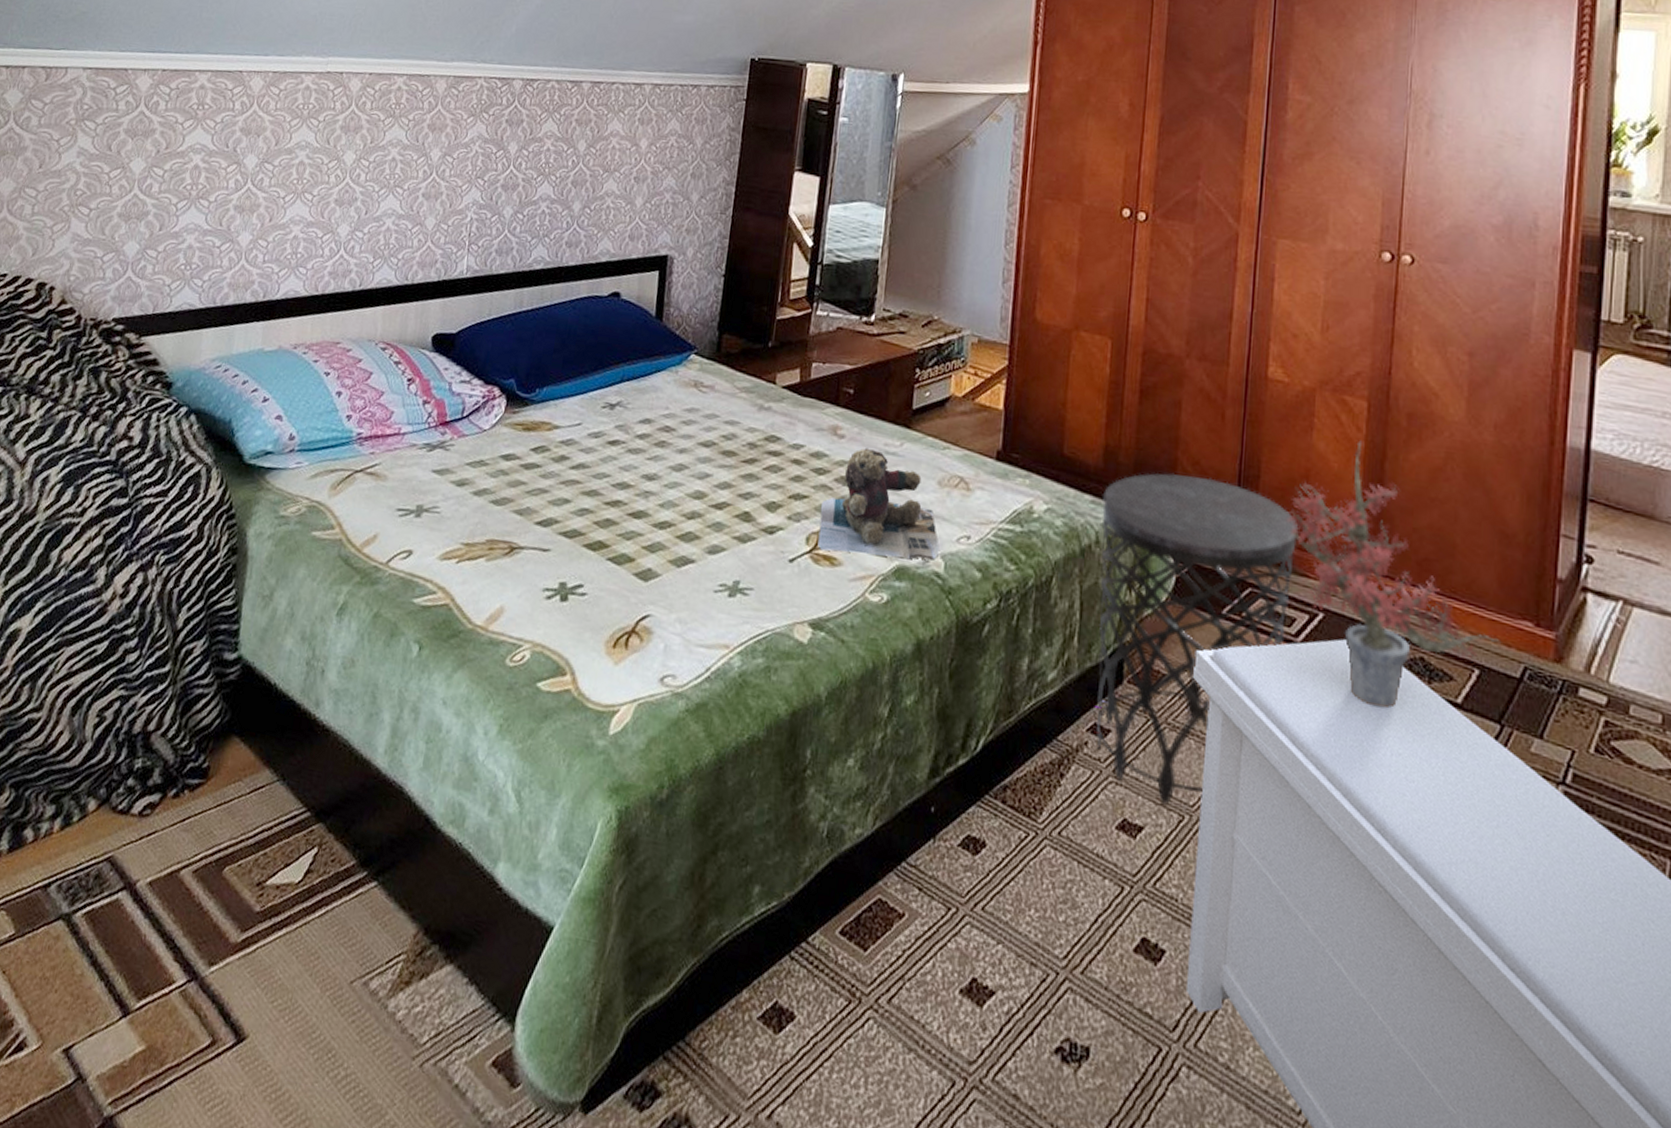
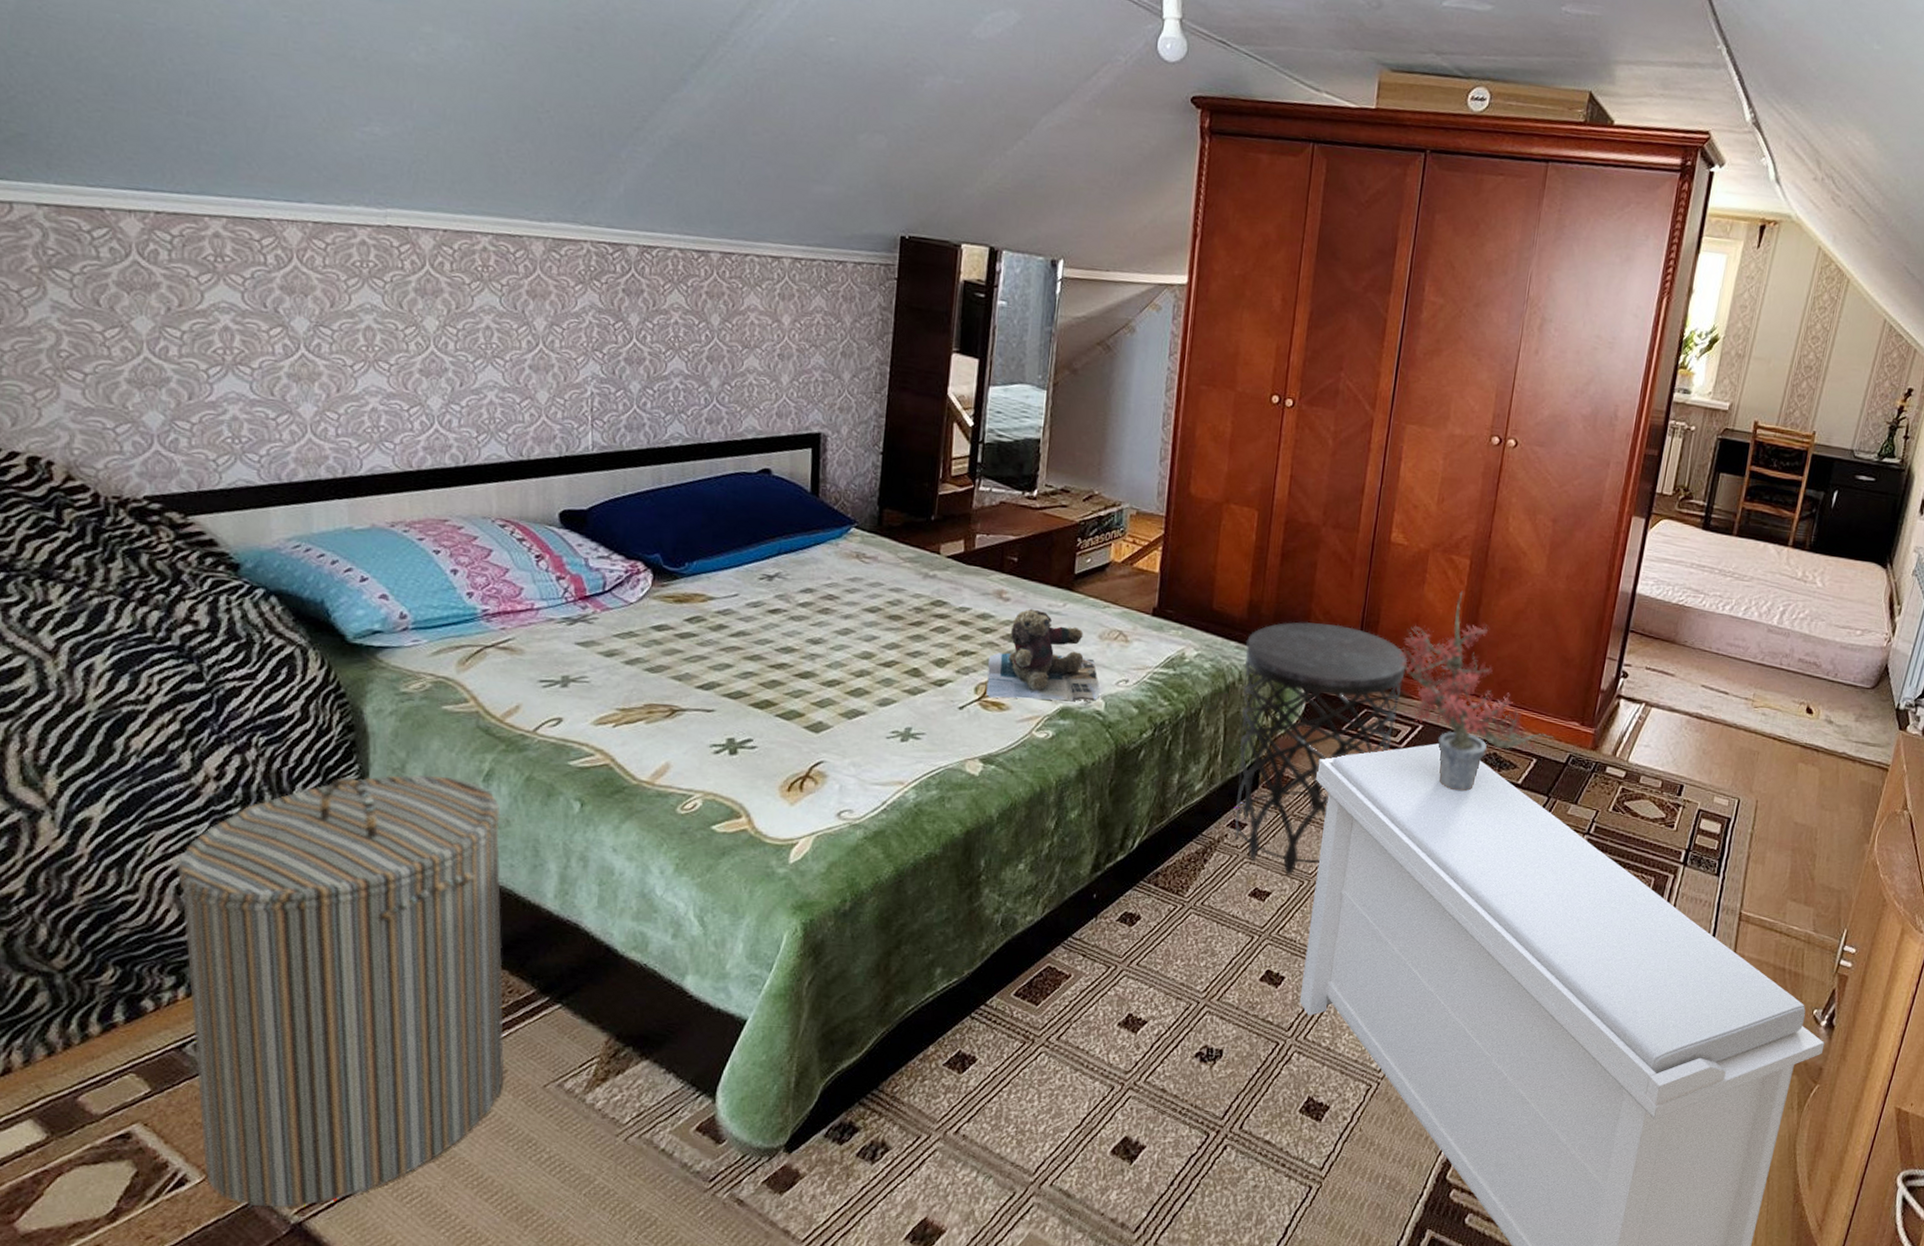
laundry hamper: none [42,601,348,1096] -> present [177,774,505,1207]

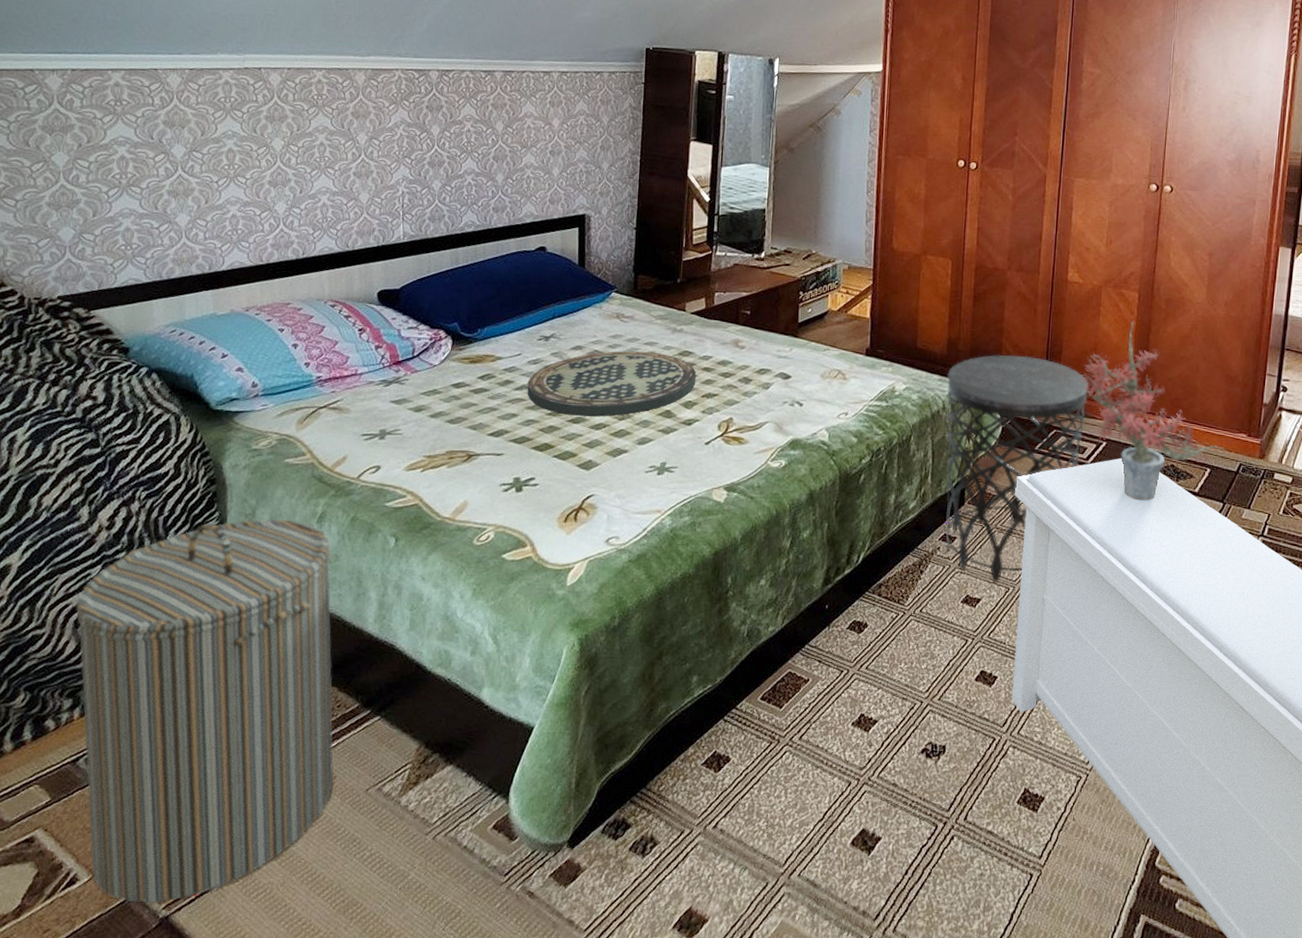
tray: none [744,596,951,672] -> present [527,350,697,417]
teddy bear: present [986,608,1100,702] -> none [728,354,824,434]

